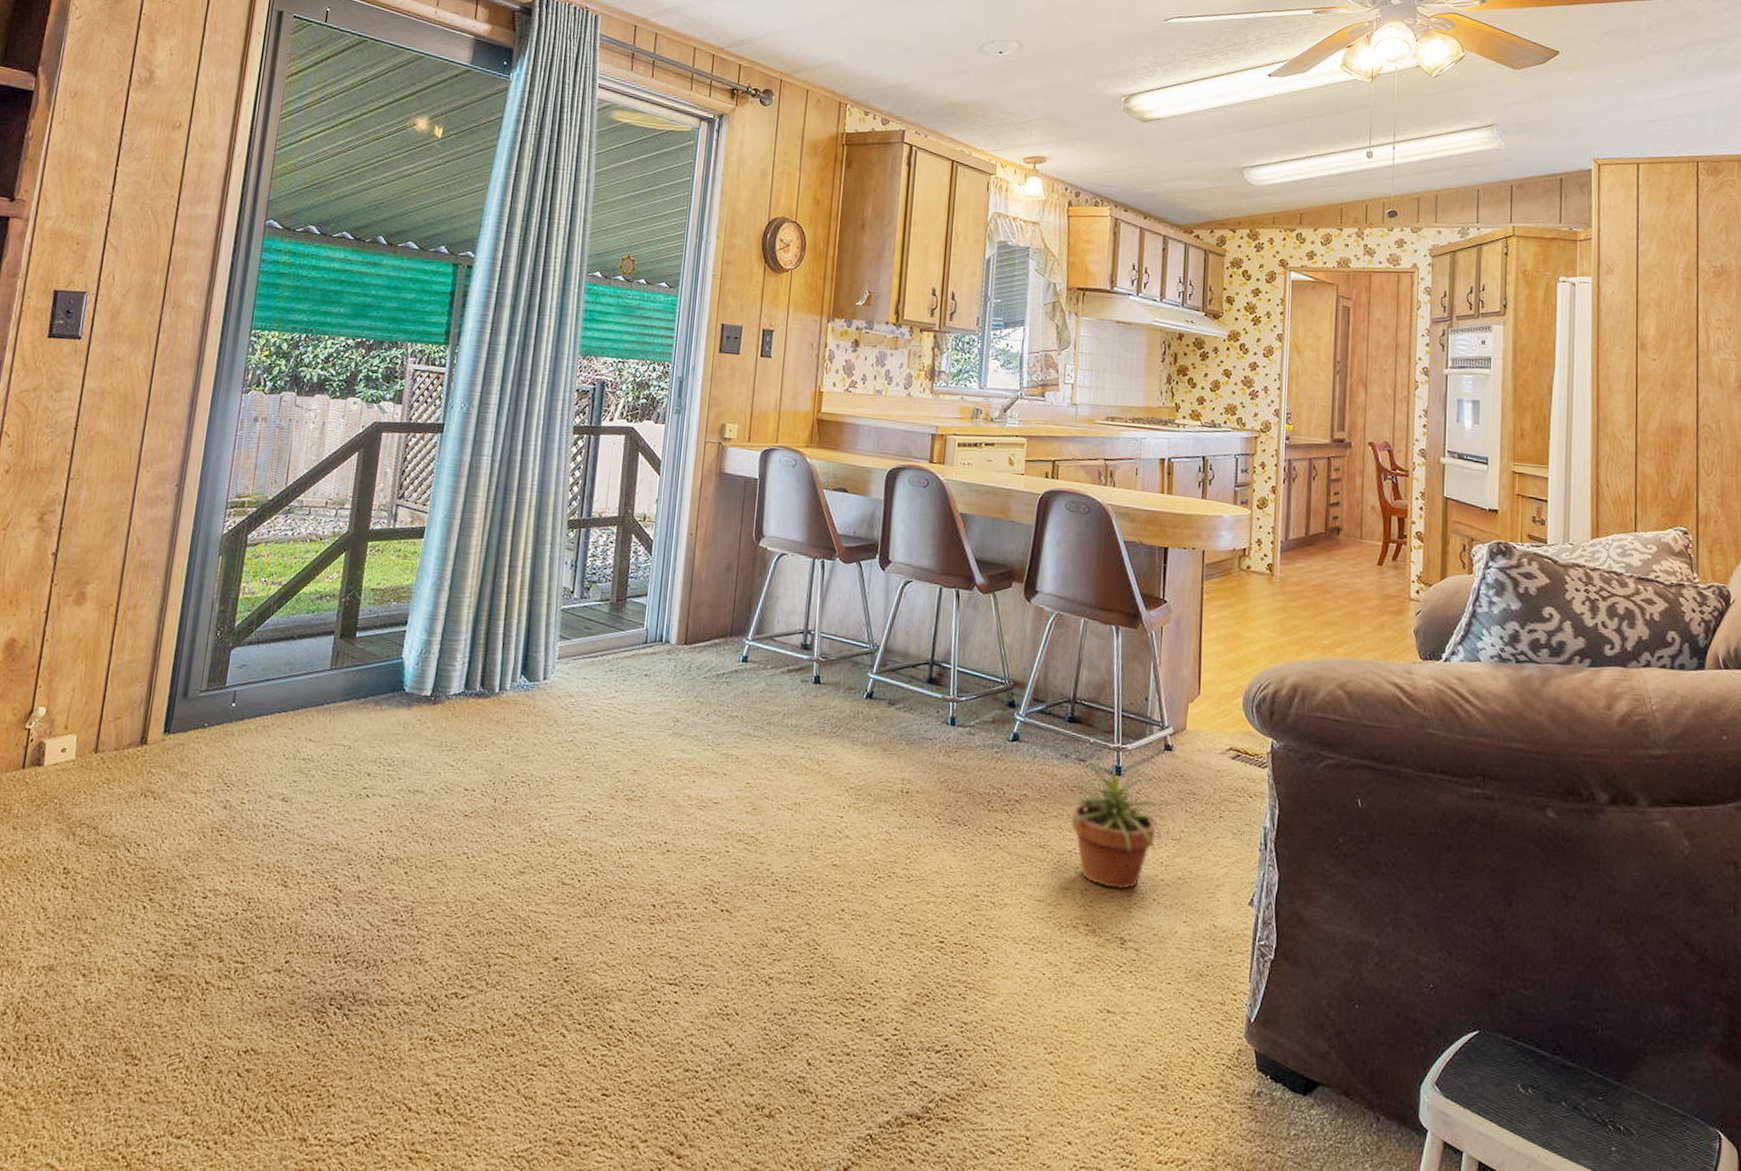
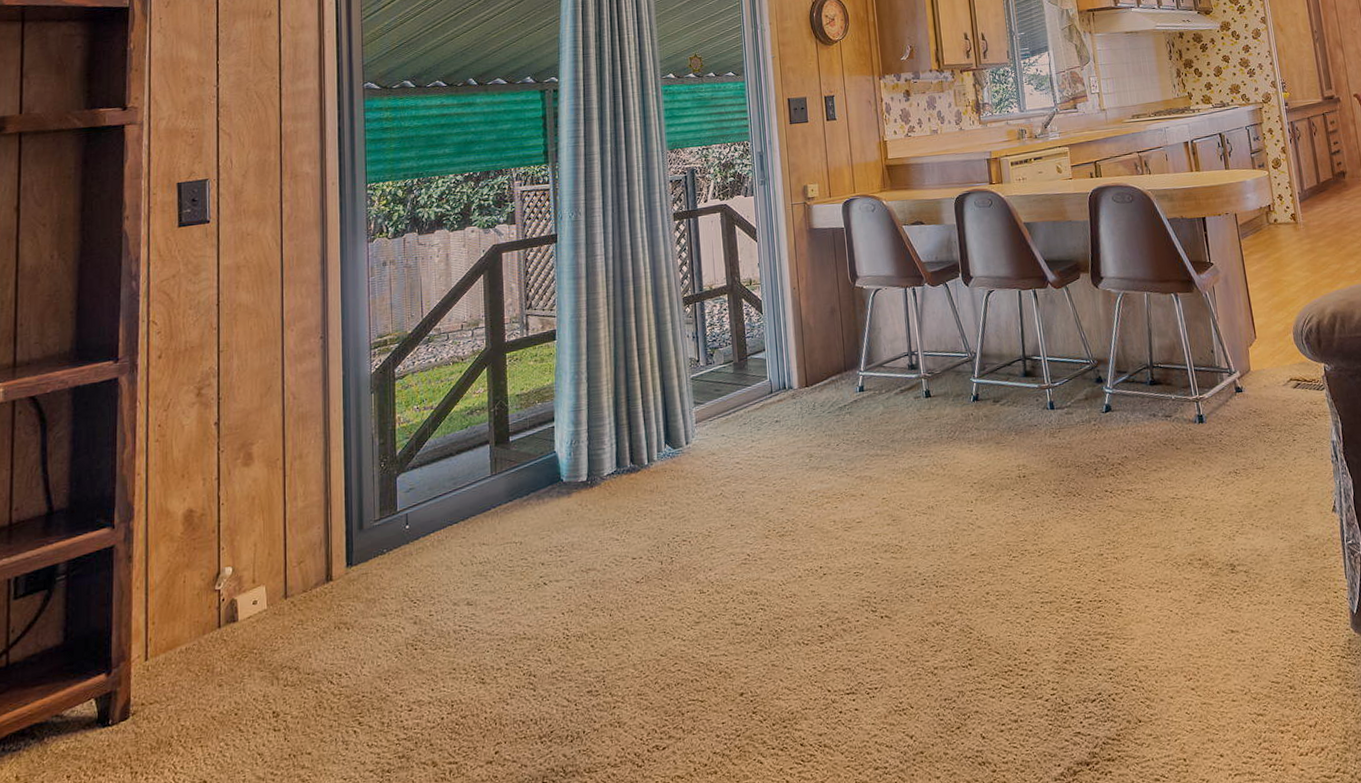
potted plant: present [1058,765,1172,889] -> none [1158,410,1251,523]

